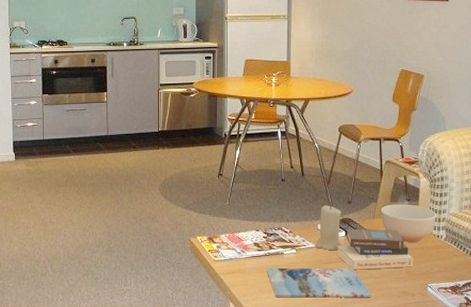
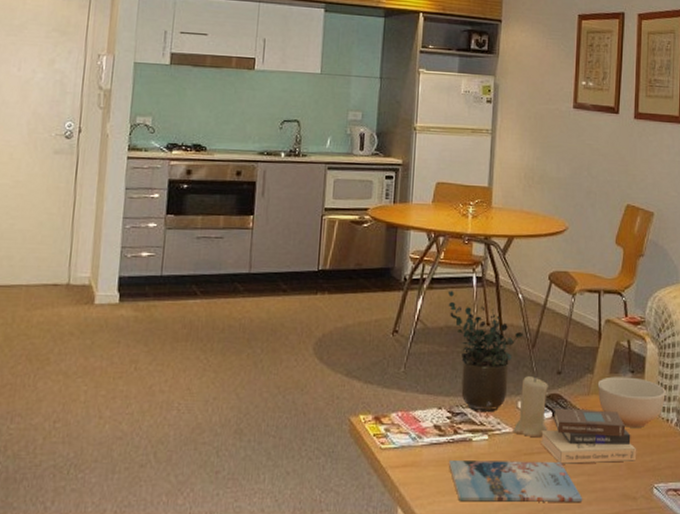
potted plant: none [259,142,320,232] -> present [447,290,524,412]

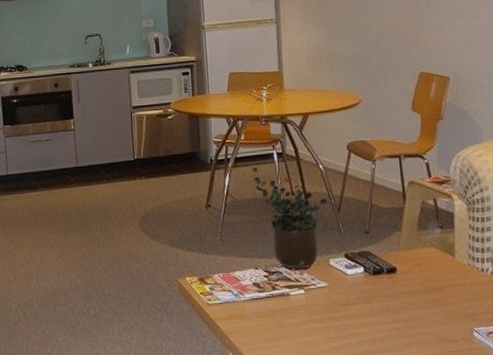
magazine: present [448,459,583,502] -> none [270,310,402,347]
candle: present [513,376,548,436] -> none [327,237,361,290]
books: present [541,408,637,464] -> none [355,263,454,312]
bowl: present [597,376,666,427] -> none [406,232,479,278]

